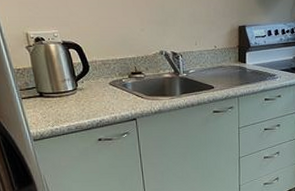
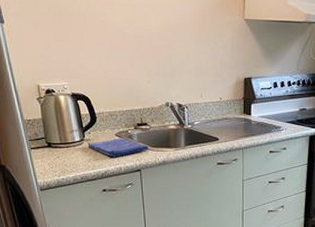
dish towel: none [81,86,144,107] -> present [87,137,148,158]

